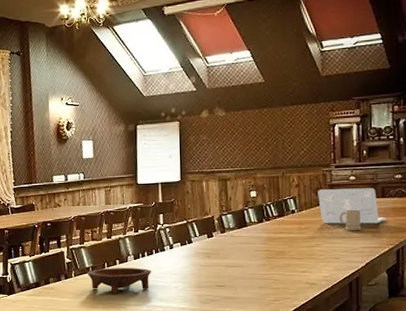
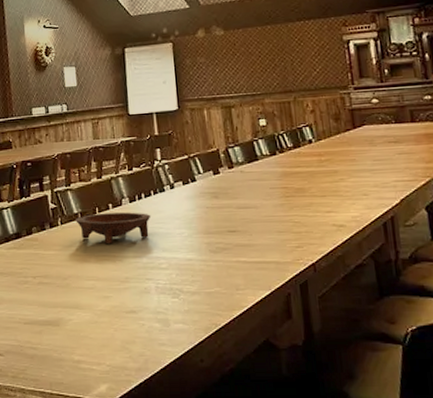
laptop: present [318,188,387,224] -> none [336,111,419,155]
mug: present [339,210,362,230] -> none [364,138,392,162]

